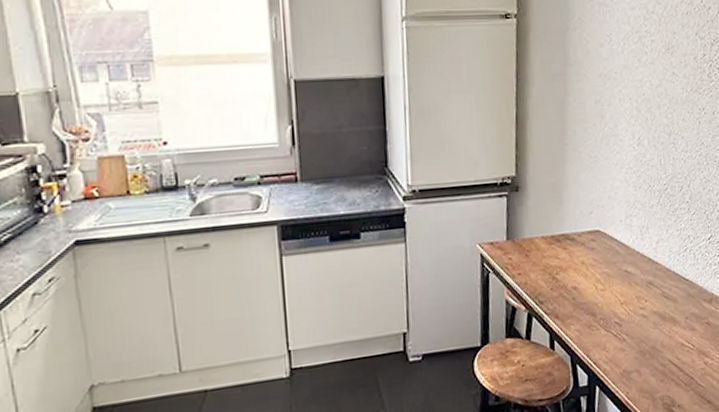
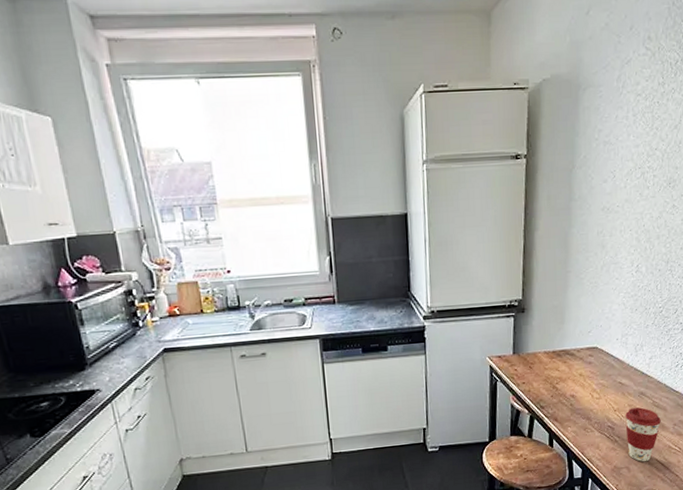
coffee cup: none [633,299,672,364] -> present [625,407,661,462]

